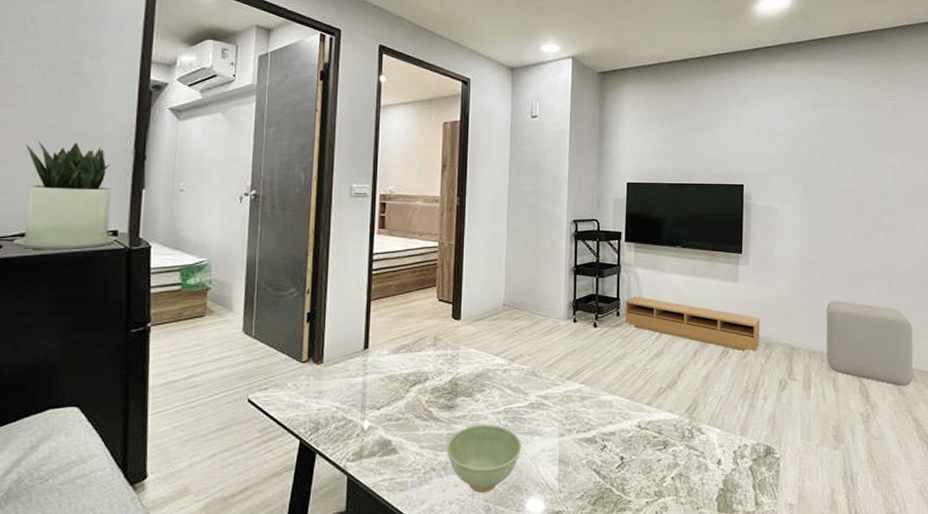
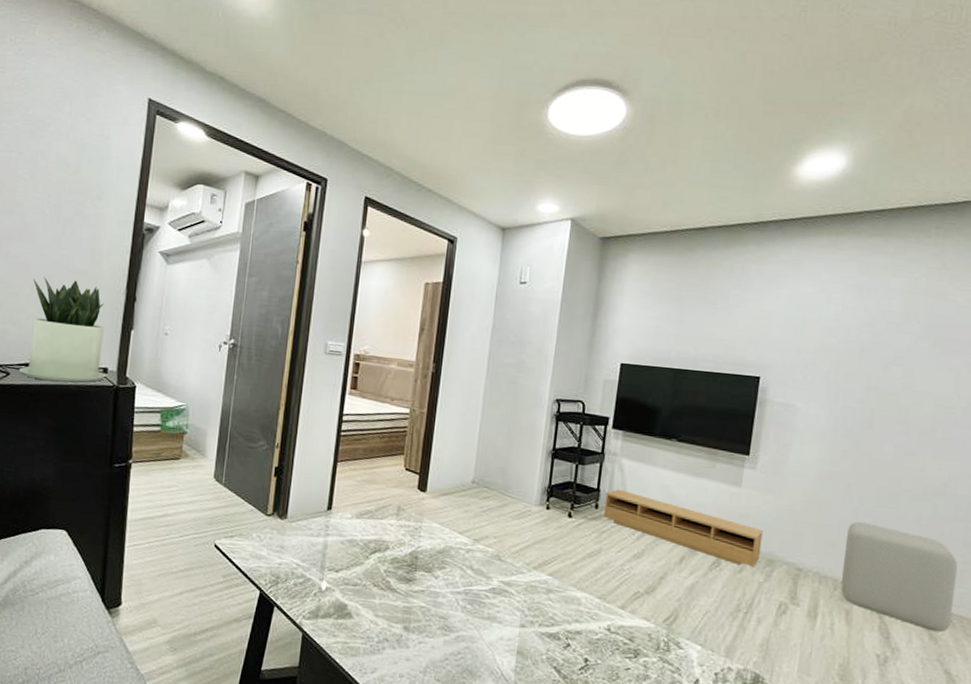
bowl: present [446,424,522,493] -> none [401,601,479,672]

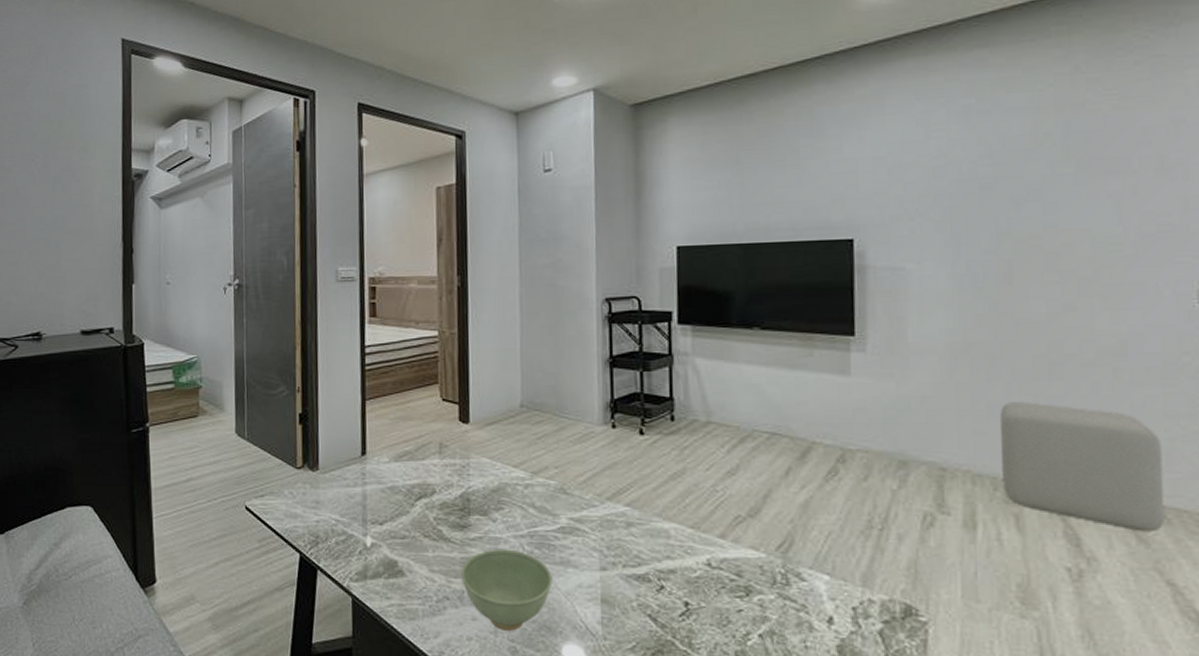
planter: present [19,277,105,383] -> none [27,240,112,349]
bowl: none [401,601,479,672] -> present [461,549,553,631]
tv stand: present [604,489,763,567] -> none [682,395,889,472]

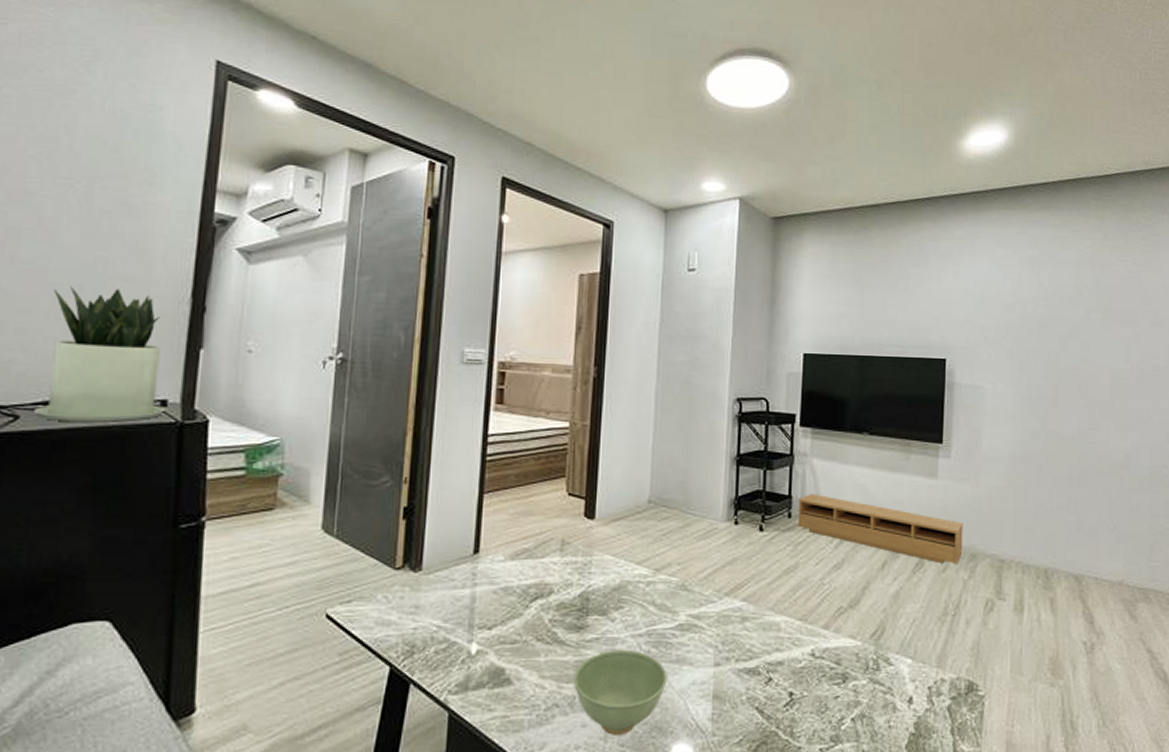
planter: none [27,240,112,349] -> present [34,287,164,423]
tv stand: none [682,395,889,472] -> present [798,493,963,564]
pouf: present [1000,402,1165,532] -> none [1042,504,1148,610]

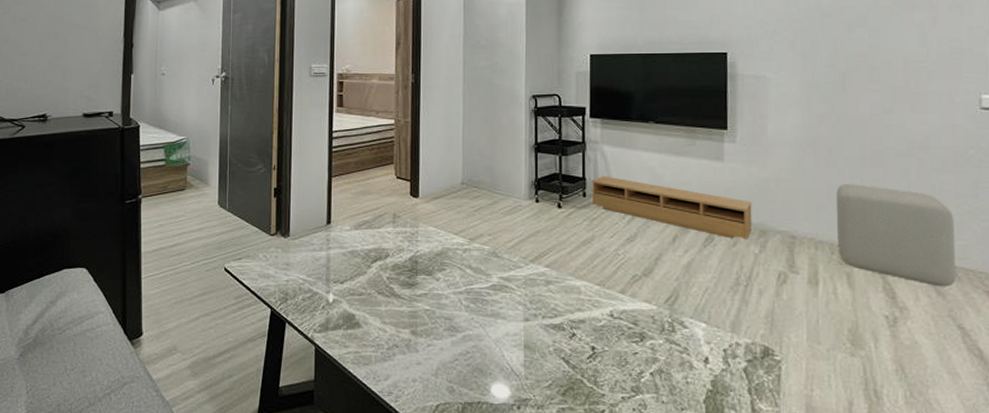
planter: present [34,287,164,423] -> none [34,34,111,130]
bowl: present [573,649,667,735] -> none [408,303,485,373]
pouf: none [1042,504,1148,610] -> present [836,184,957,287]

